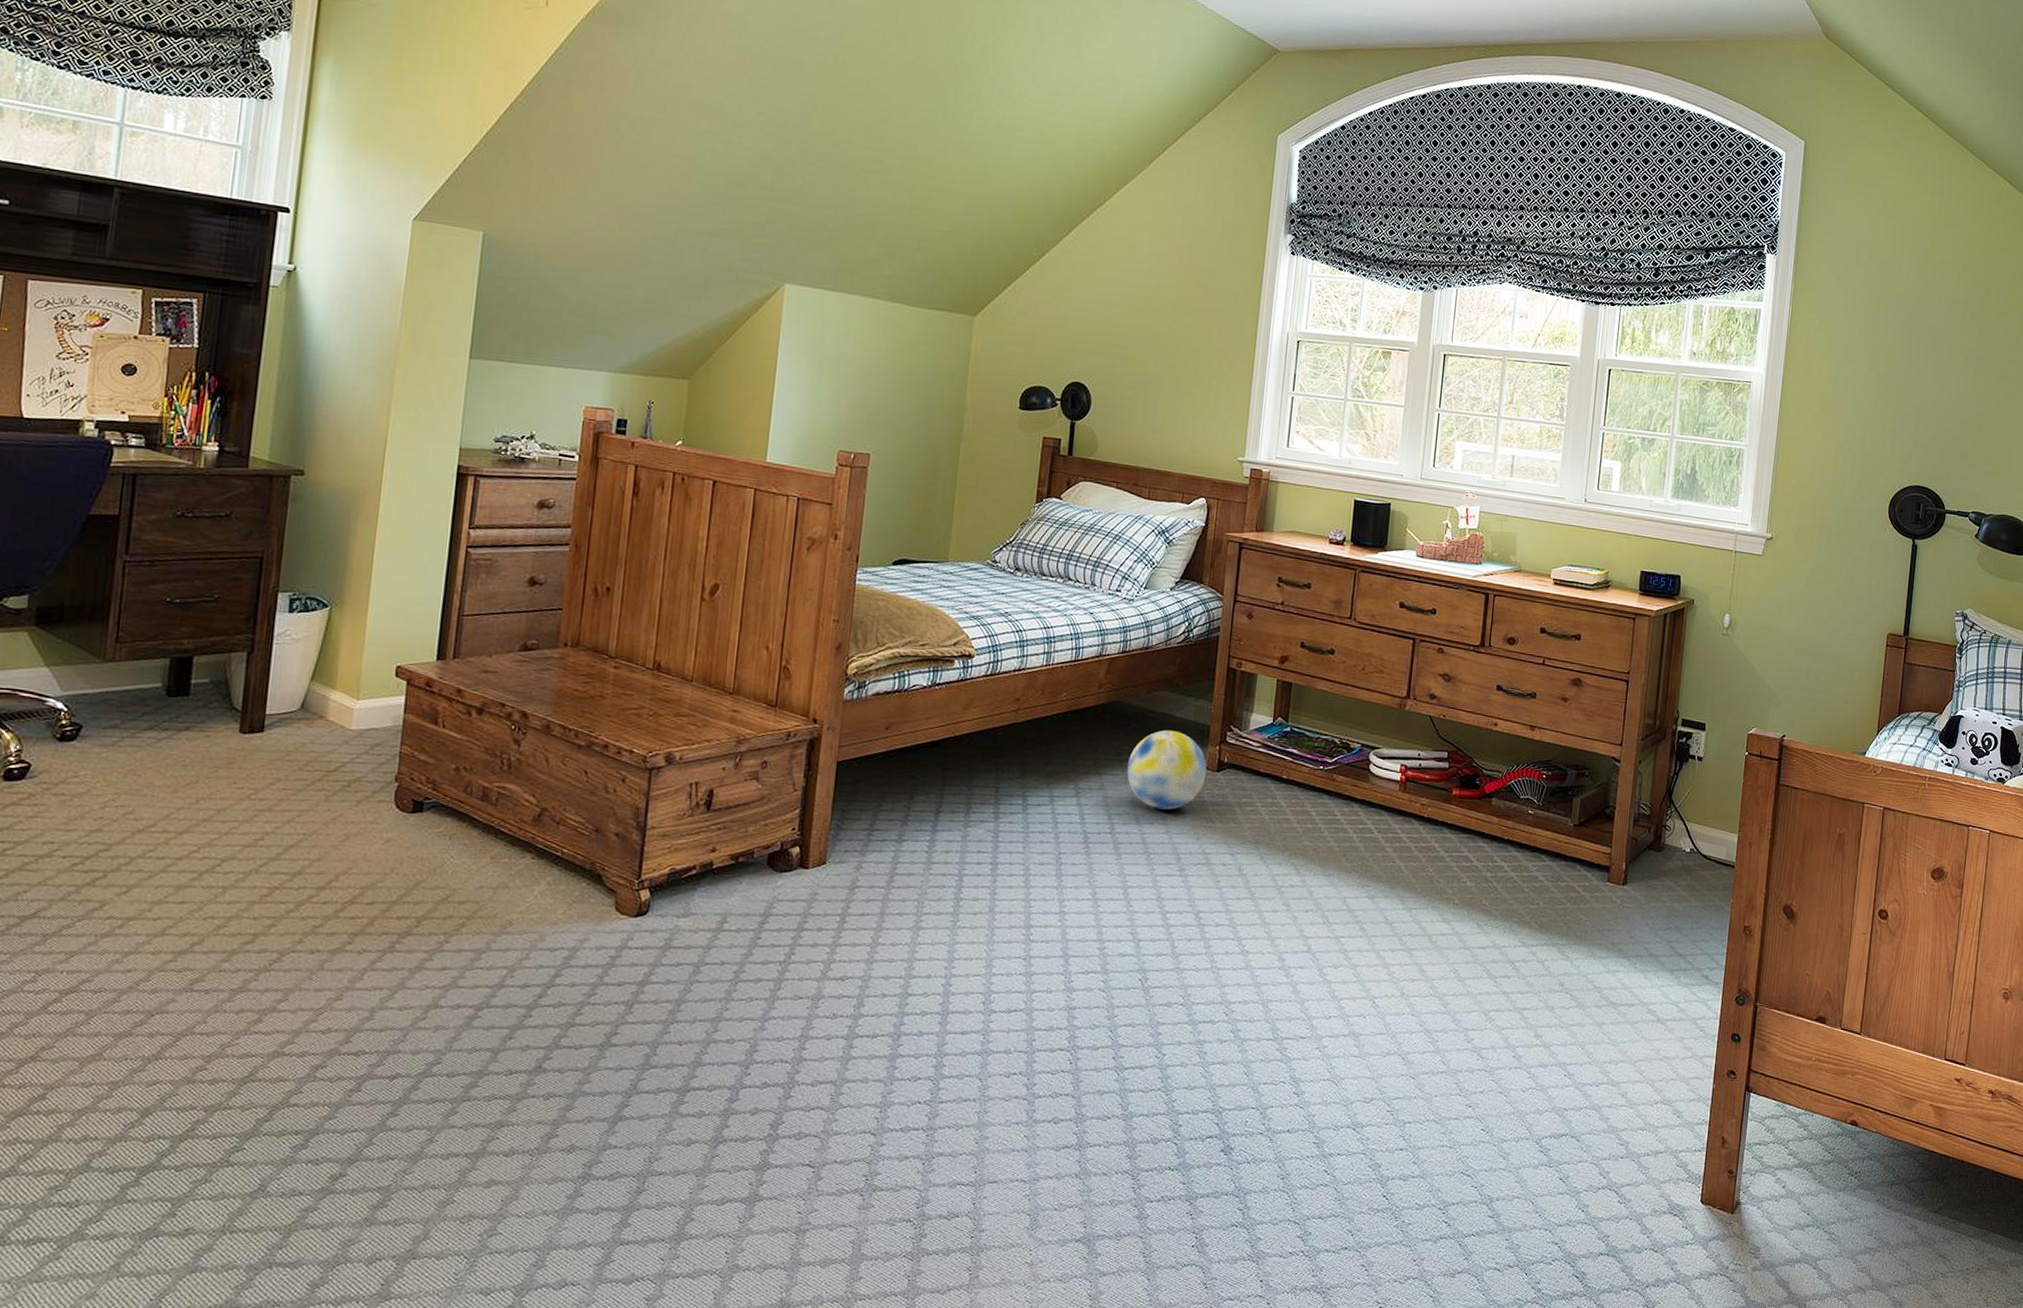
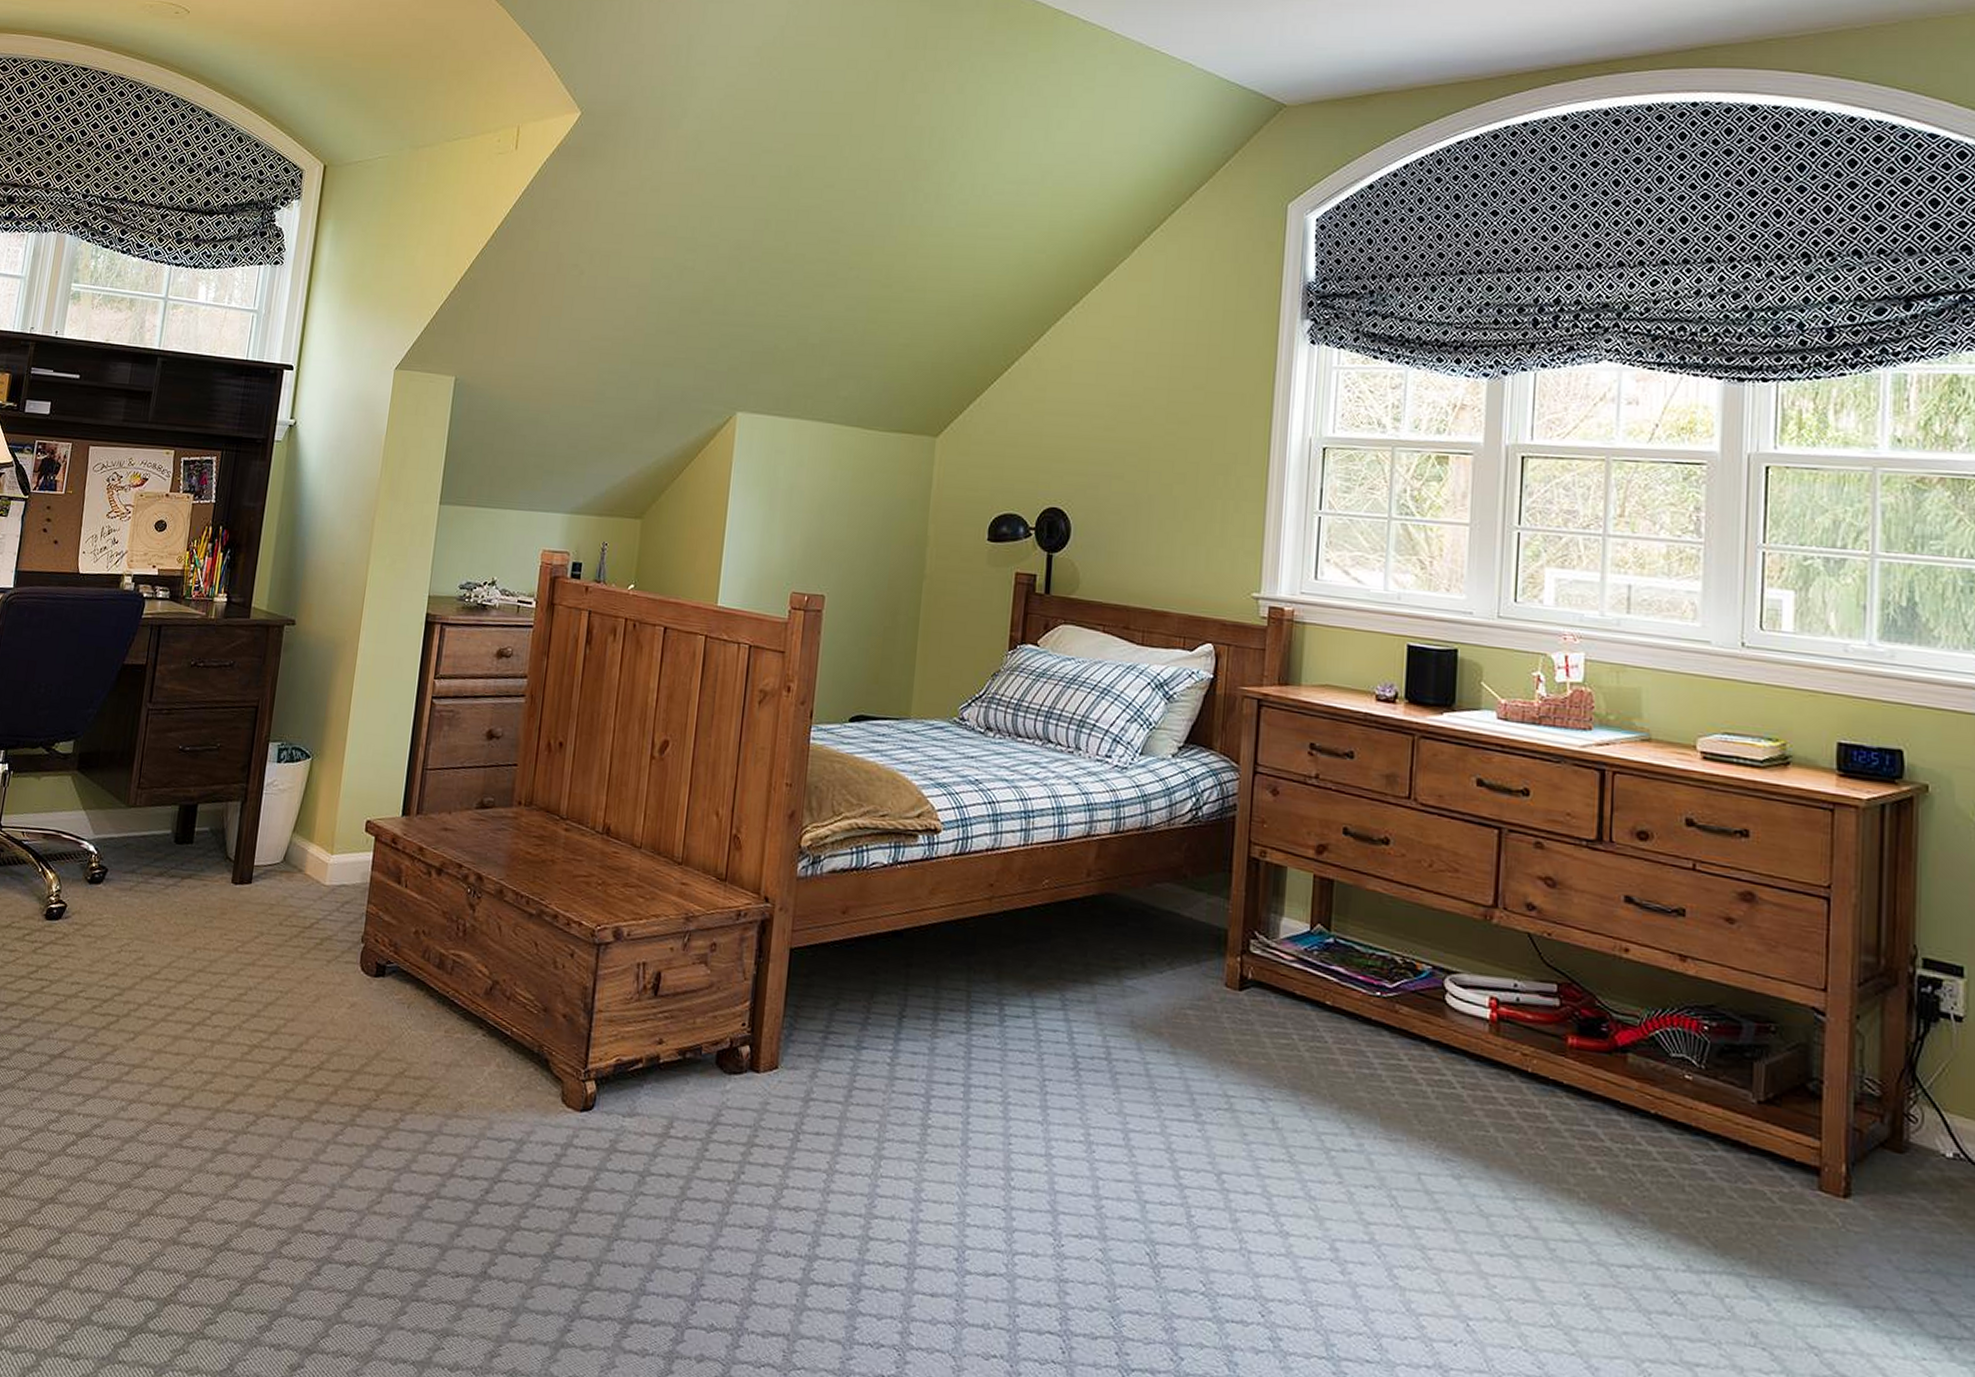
ball: present [1127,729,1207,810] -> none [1124,932,1226,1036]

